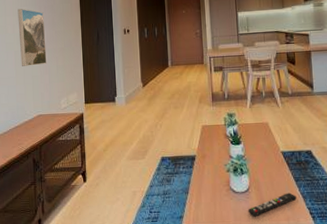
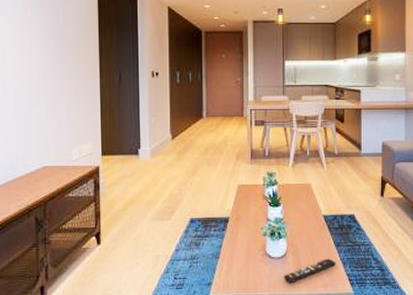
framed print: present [17,8,47,66] -> none [19,38,55,108]

